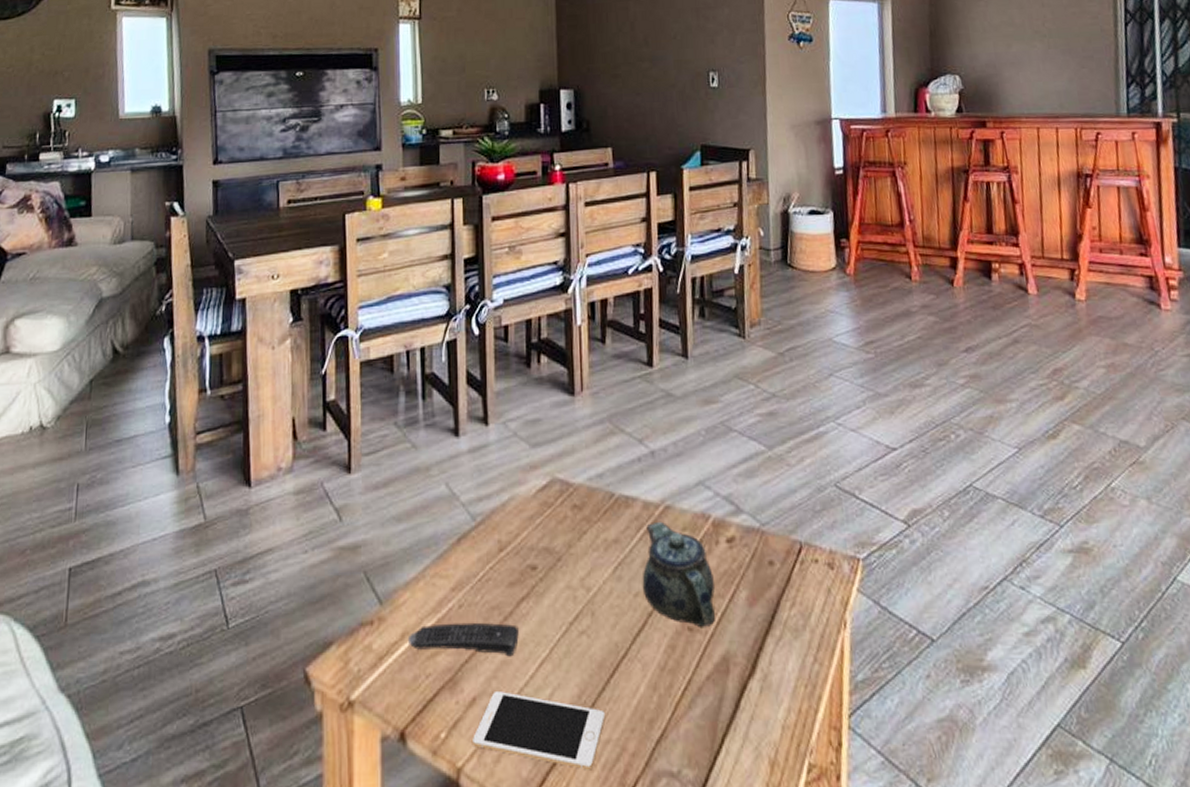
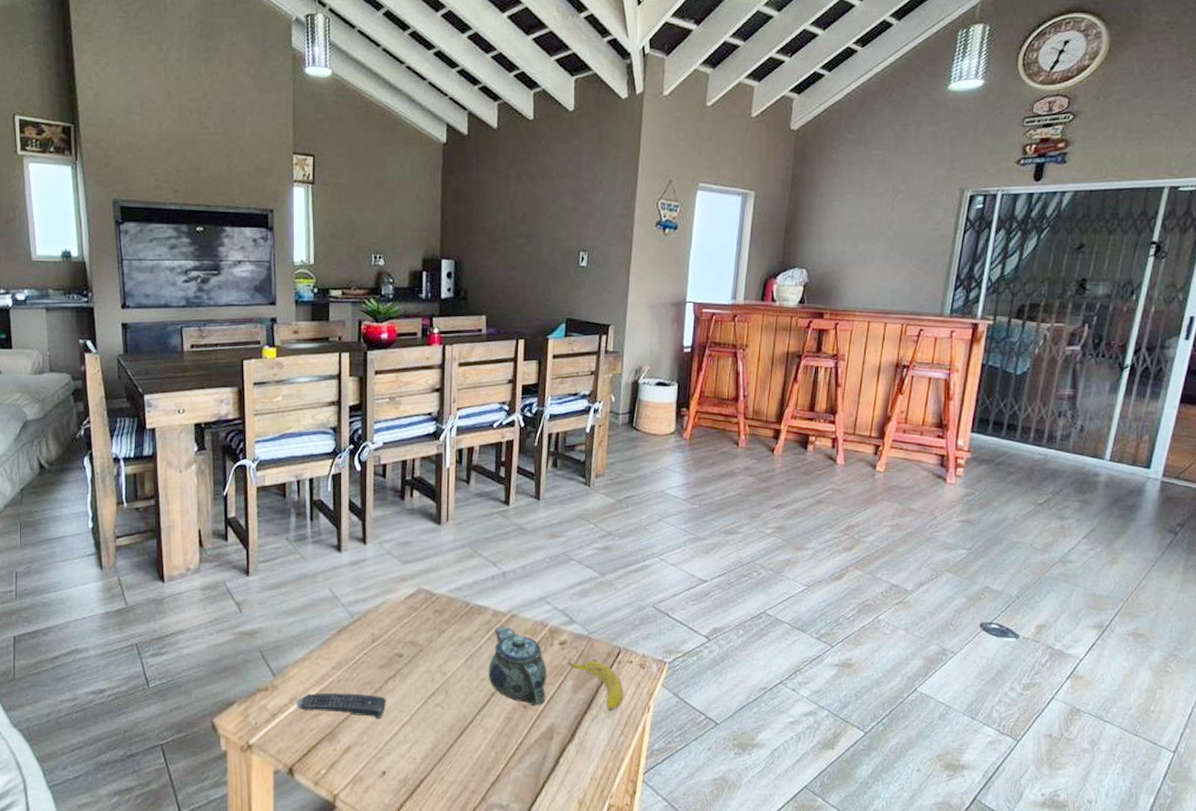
cell phone: present [473,692,606,771] -> none [347,743,453,801]
banana: none [739,558,812,631] -> present [568,657,624,712]

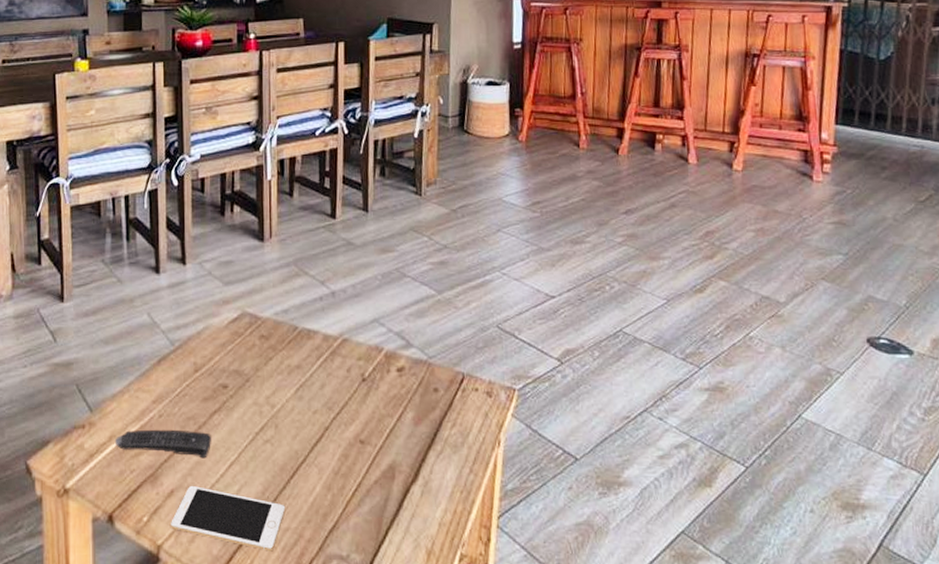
cell phone: none [347,743,453,801] -> present [171,486,286,552]
teapot: present [488,626,547,706] -> none [320,351,384,442]
banana: present [568,657,624,712] -> none [407,385,471,447]

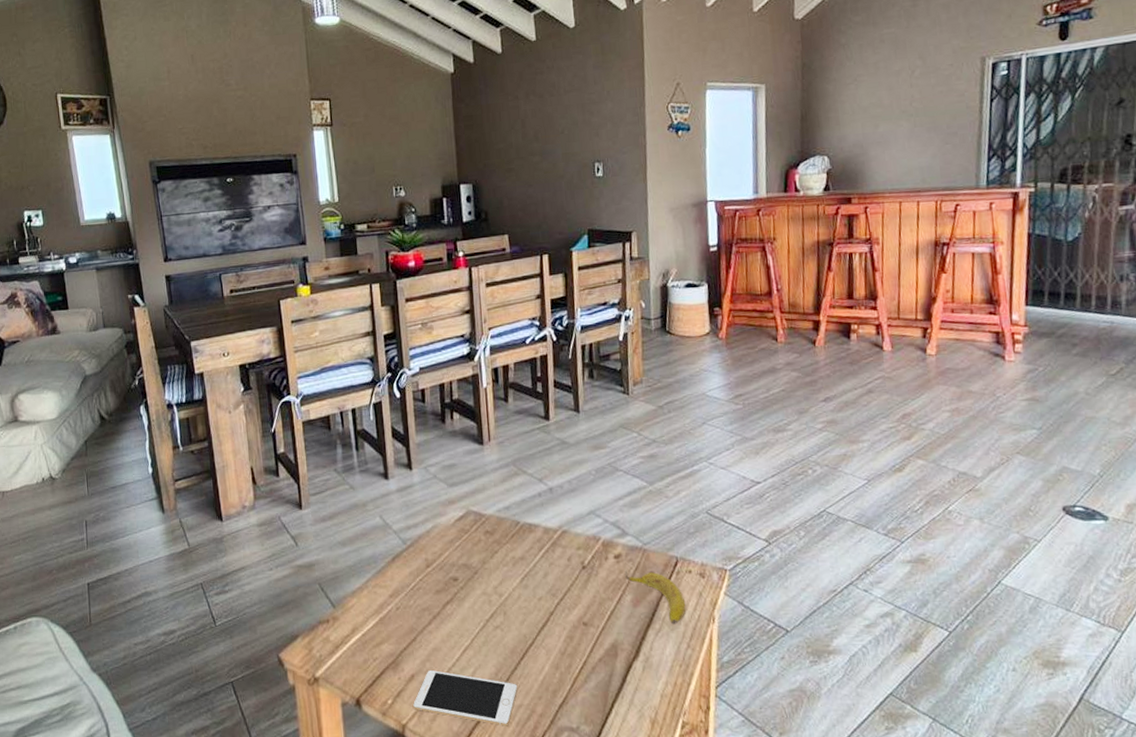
remote control: present [114,429,211,459] -> none [357,620,446,645]
banana: none [407,385,471,447] -> present [625,570,686,625]

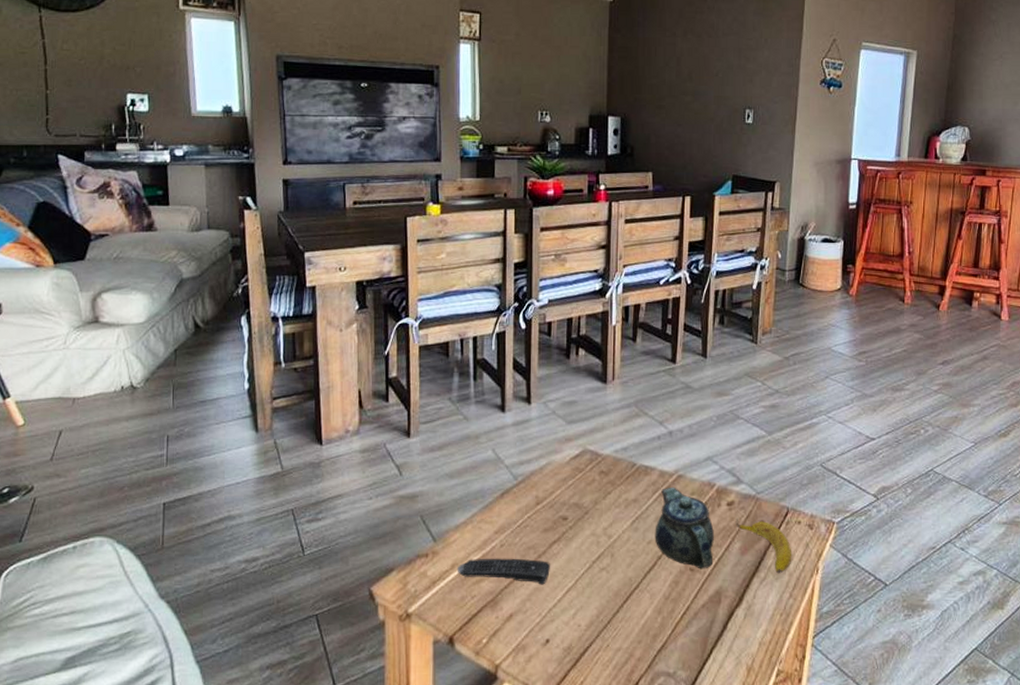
remote control: none [357,620,446,645] -> present [457,558,550,585]
cell phone: present [413,670,518,727] -> none [509,610,618,670]
teapot: none [544,542,605,624] -> present [655,487,714,569]

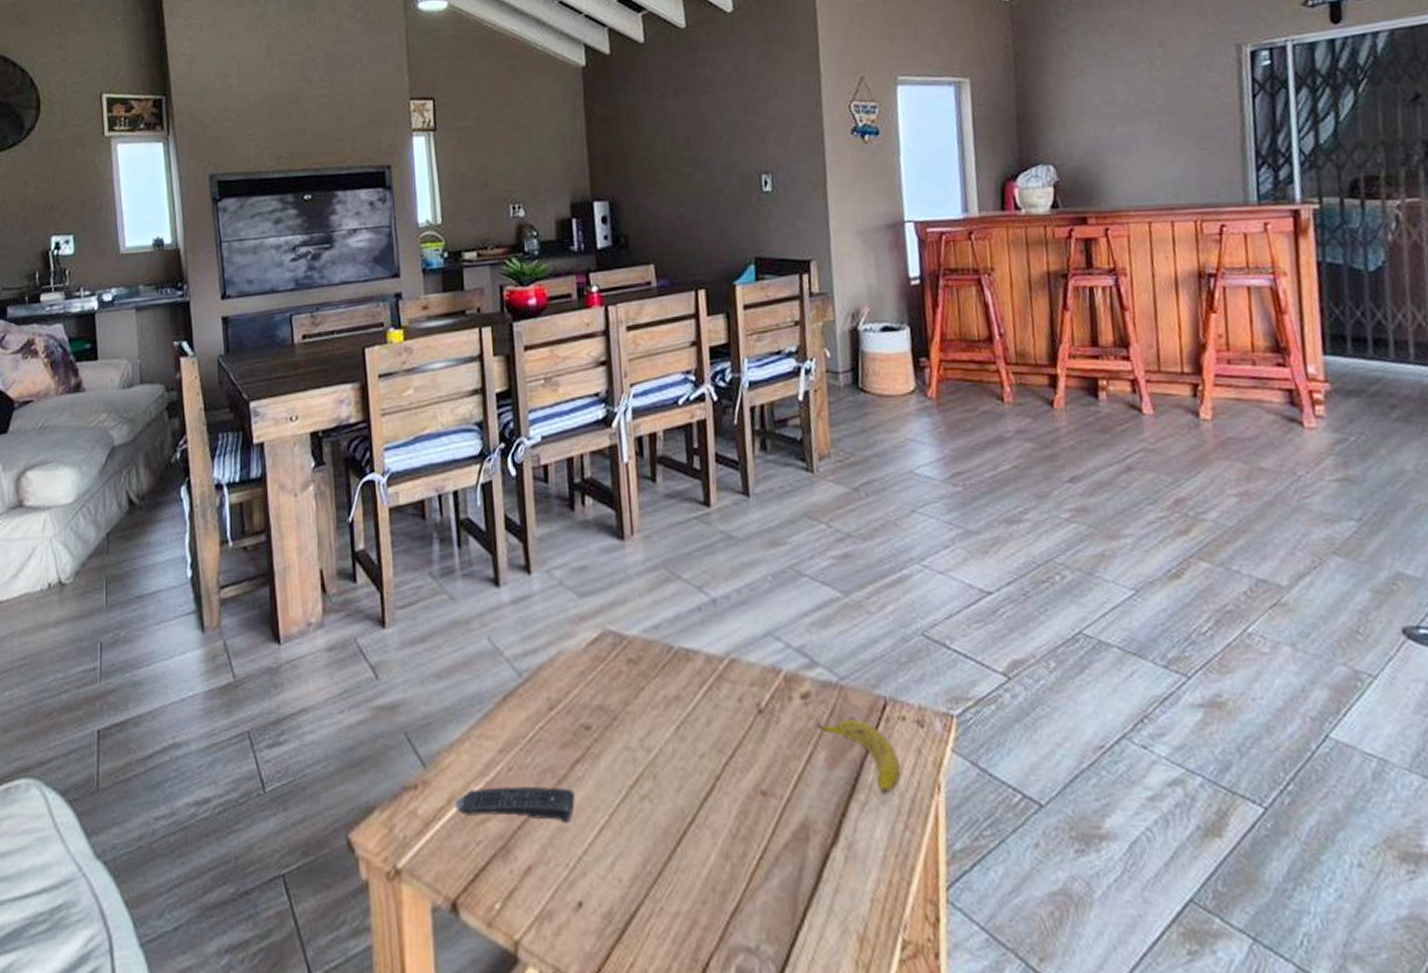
teapot: present [655,487,714,569] -> none [707,676,791,793]

